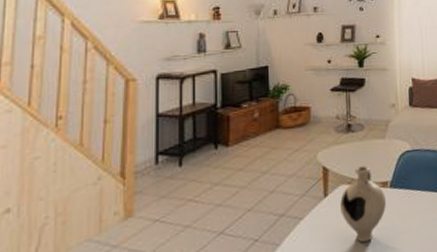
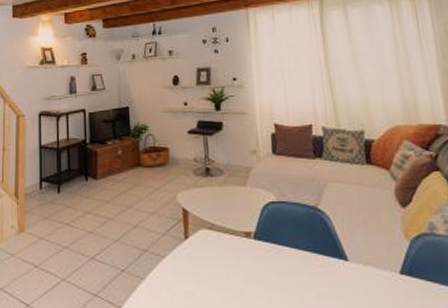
decorative vase: present [340,166,386,243] -> none [201,212,250,293]

